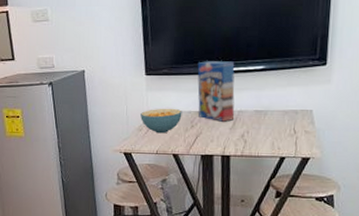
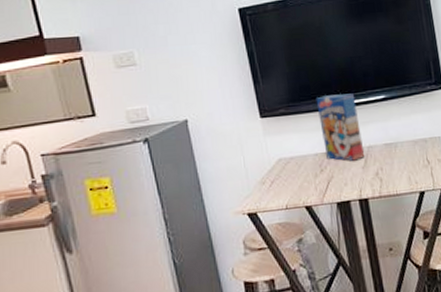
cereal bowl: present [140,108,182,134] -> none [261,152,309,185]

